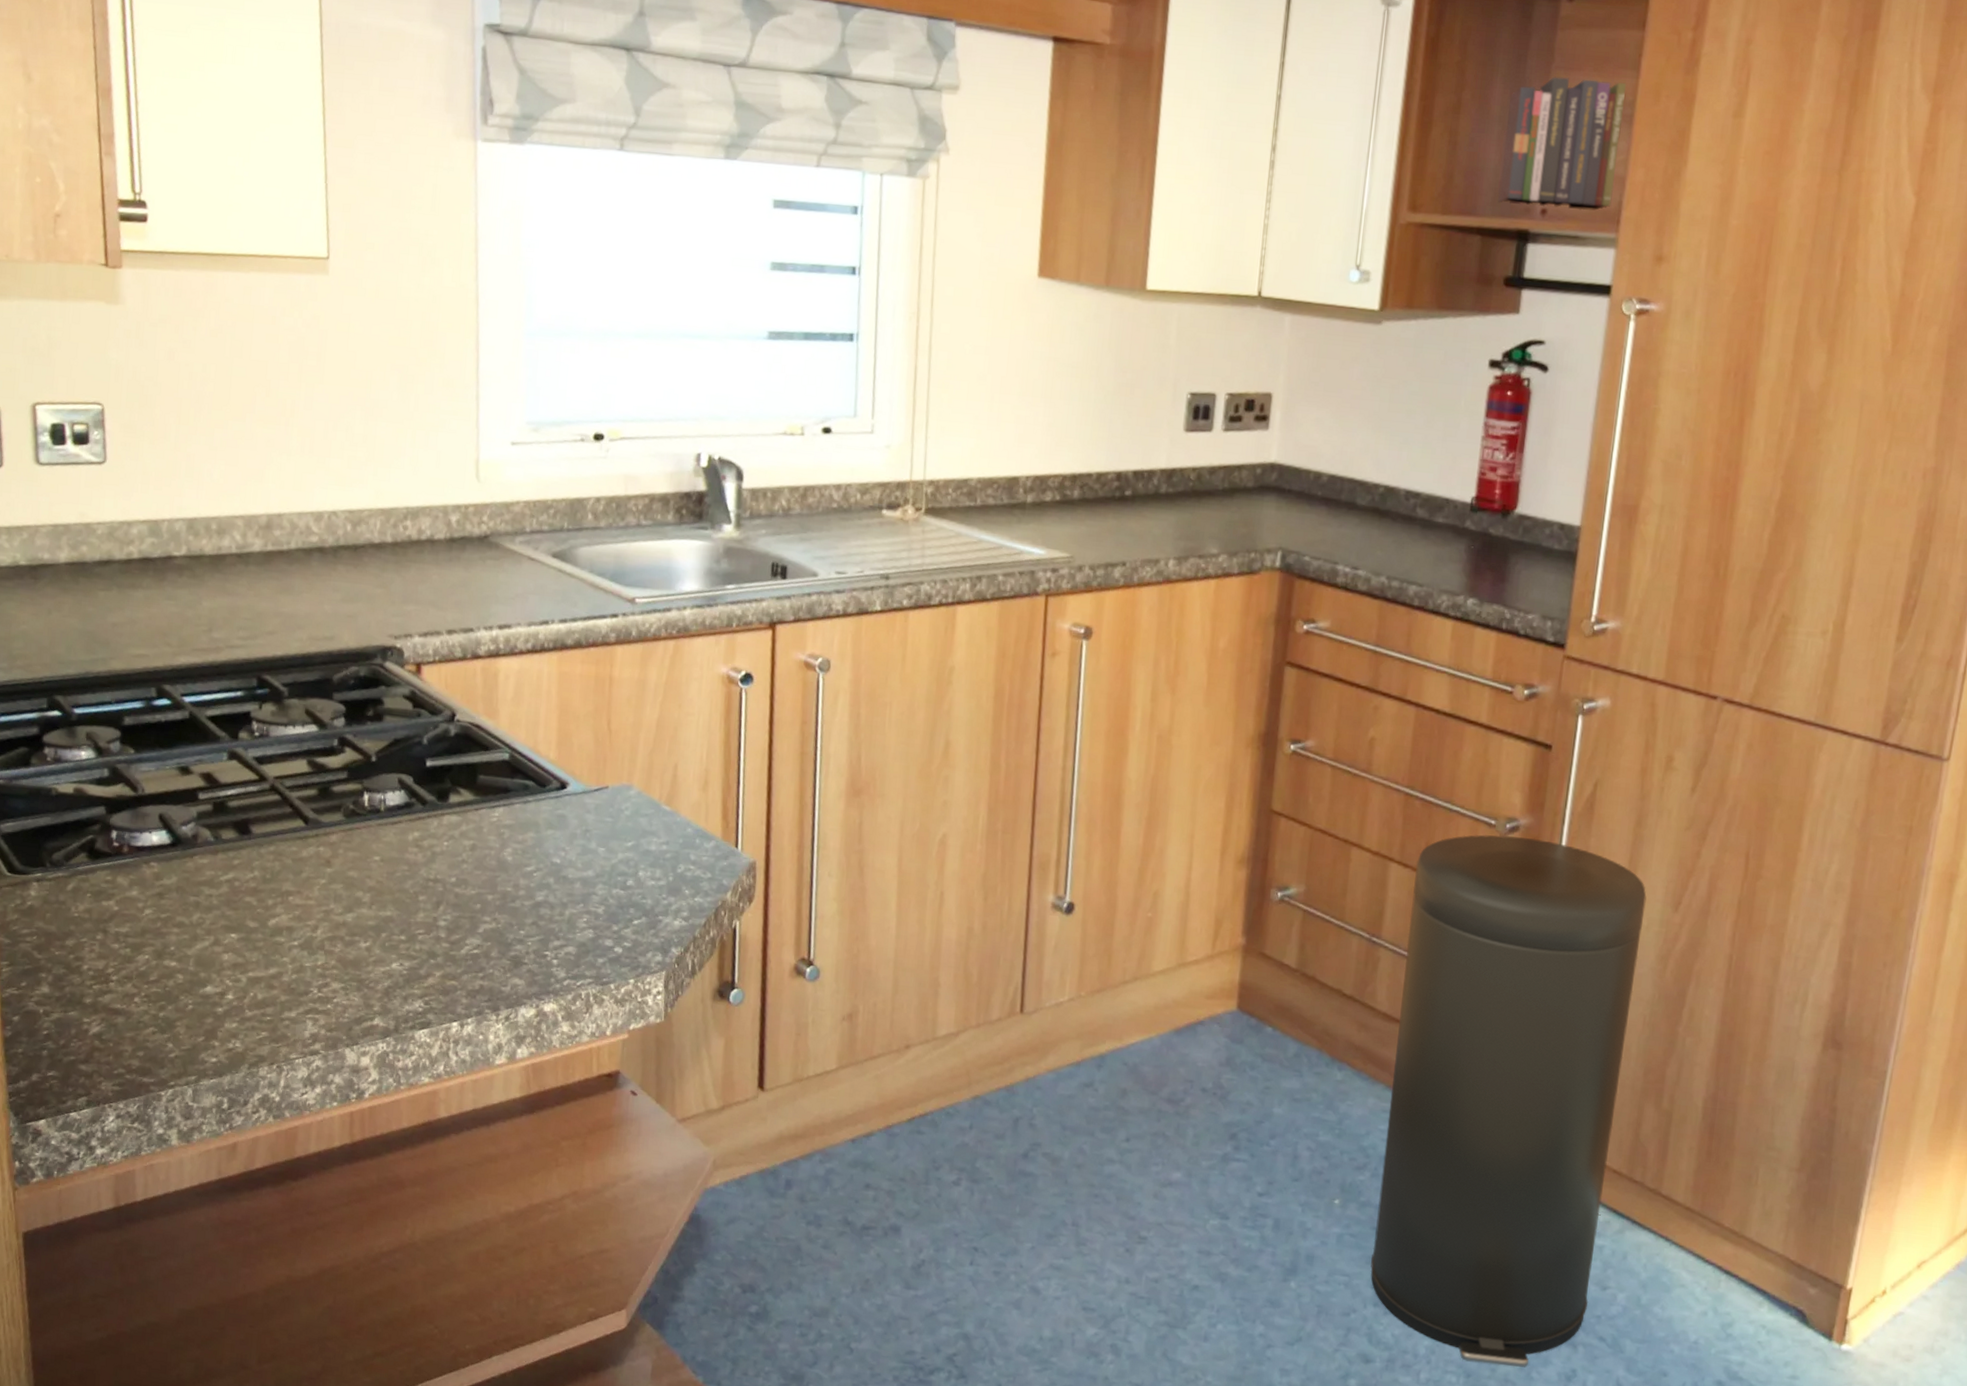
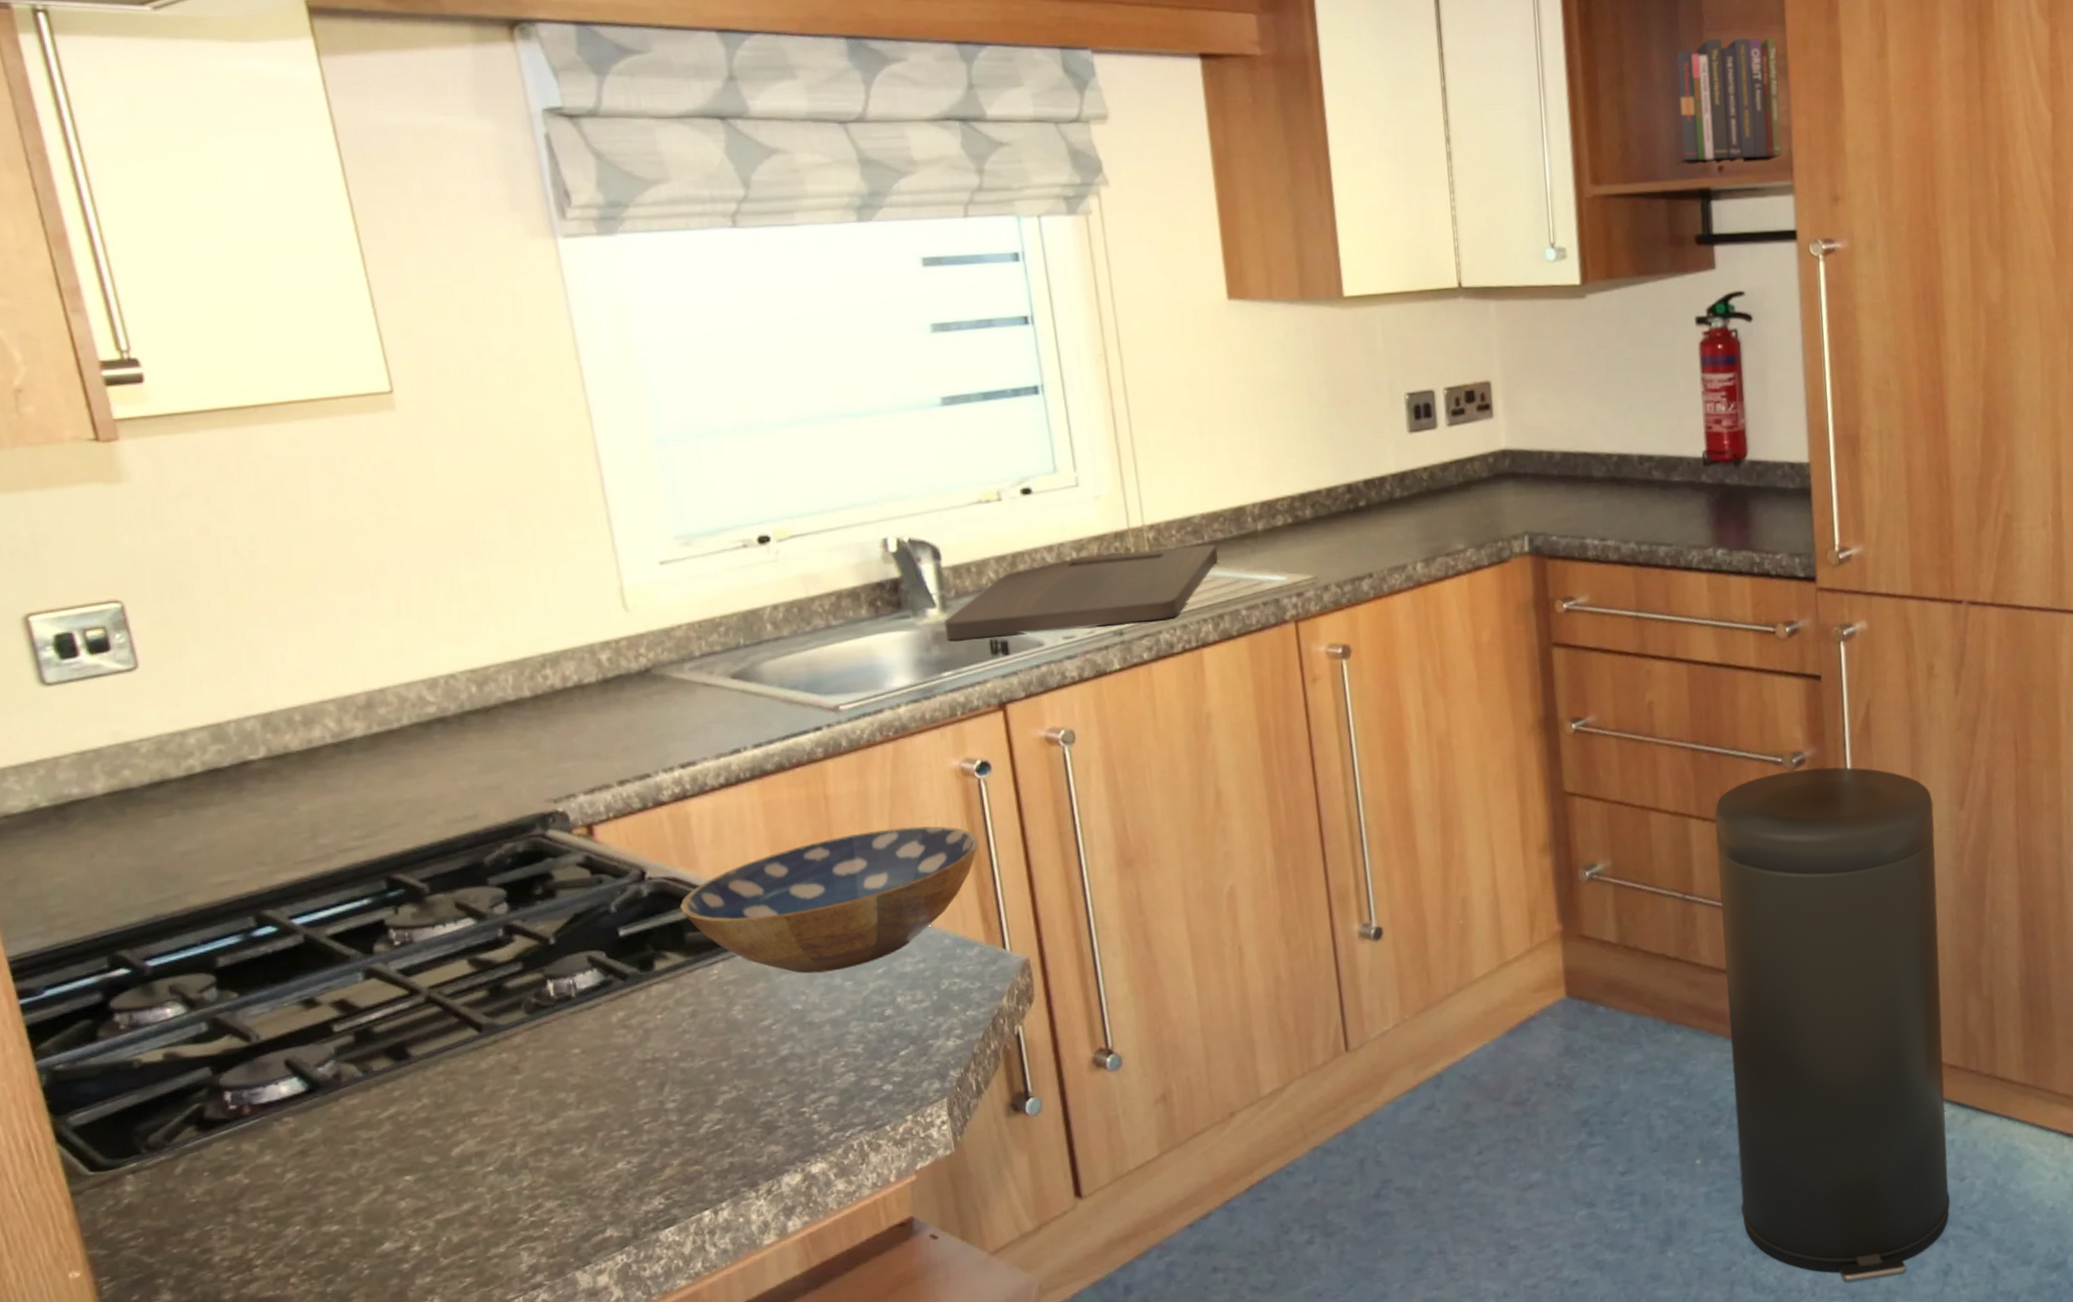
bowl: none [477,716,733,836] -> present [679,826,980,974]
cutting board: none [735,498,988,572] -> present [944,544,1219,641]

